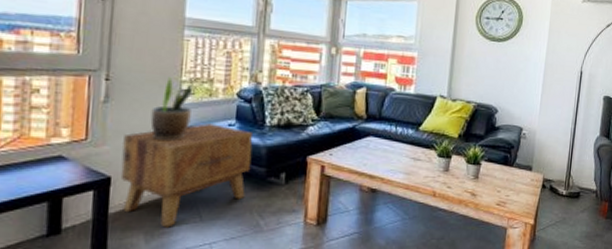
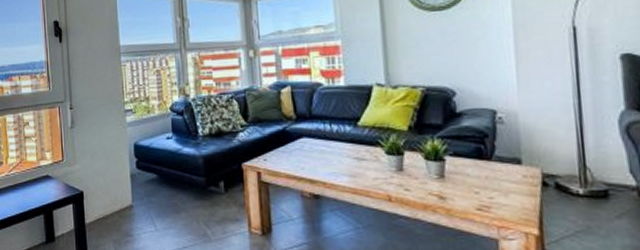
side table: present [120,123,254,228] -> none [87,138,192,237]
potted plant: present [150,77,194,142] -> none [105,100,136,158]

